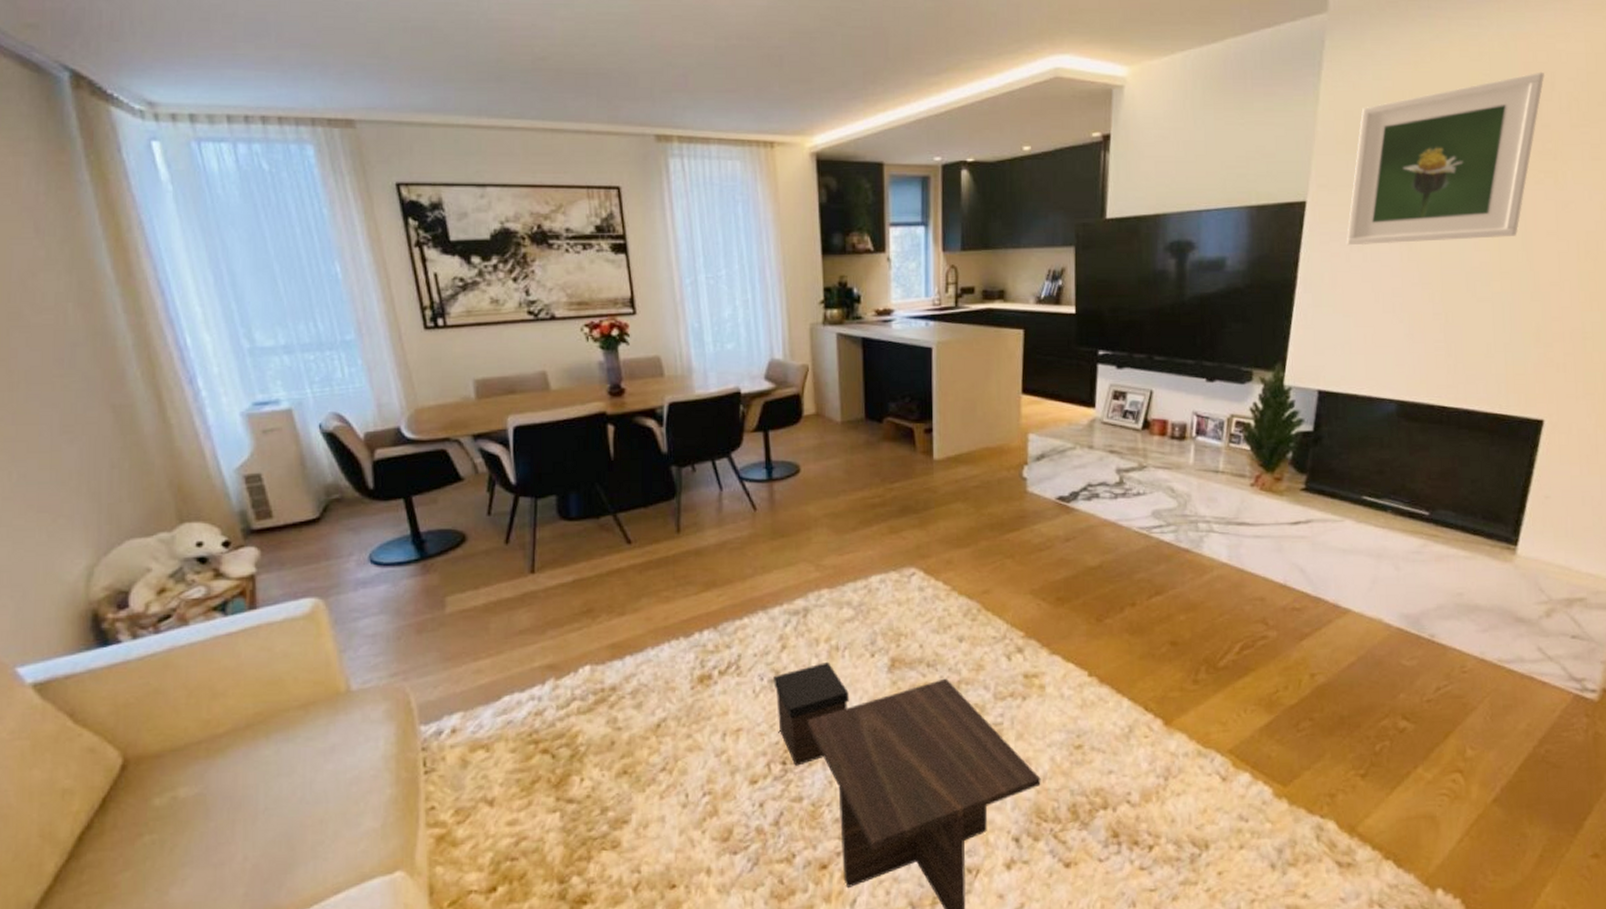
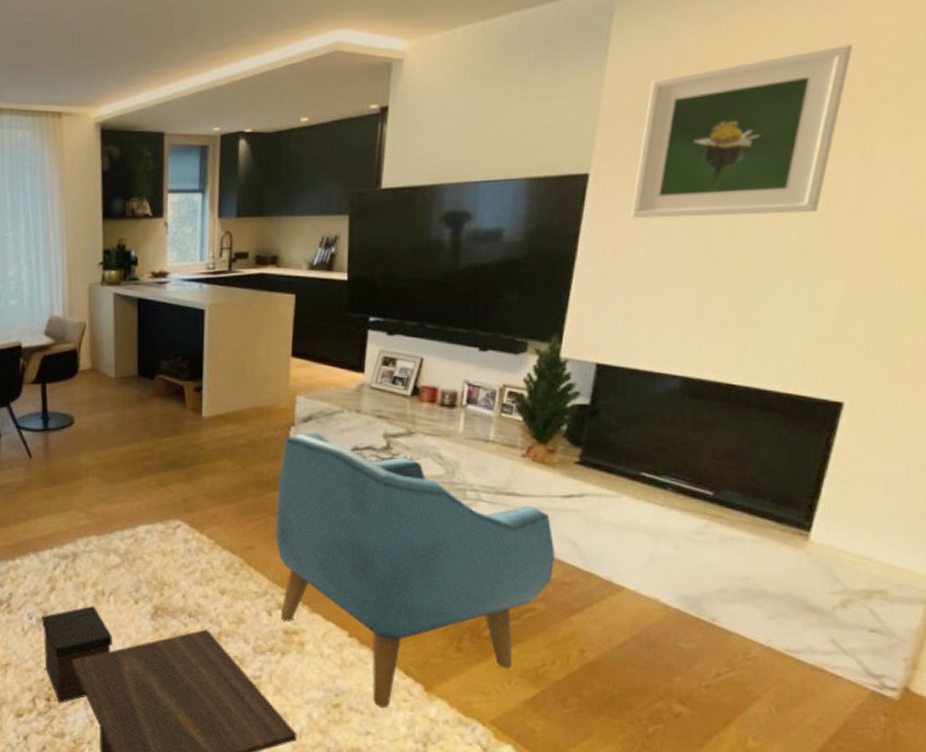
armchair: none [1011,470,1285,745] -> present [275,432,556,708]

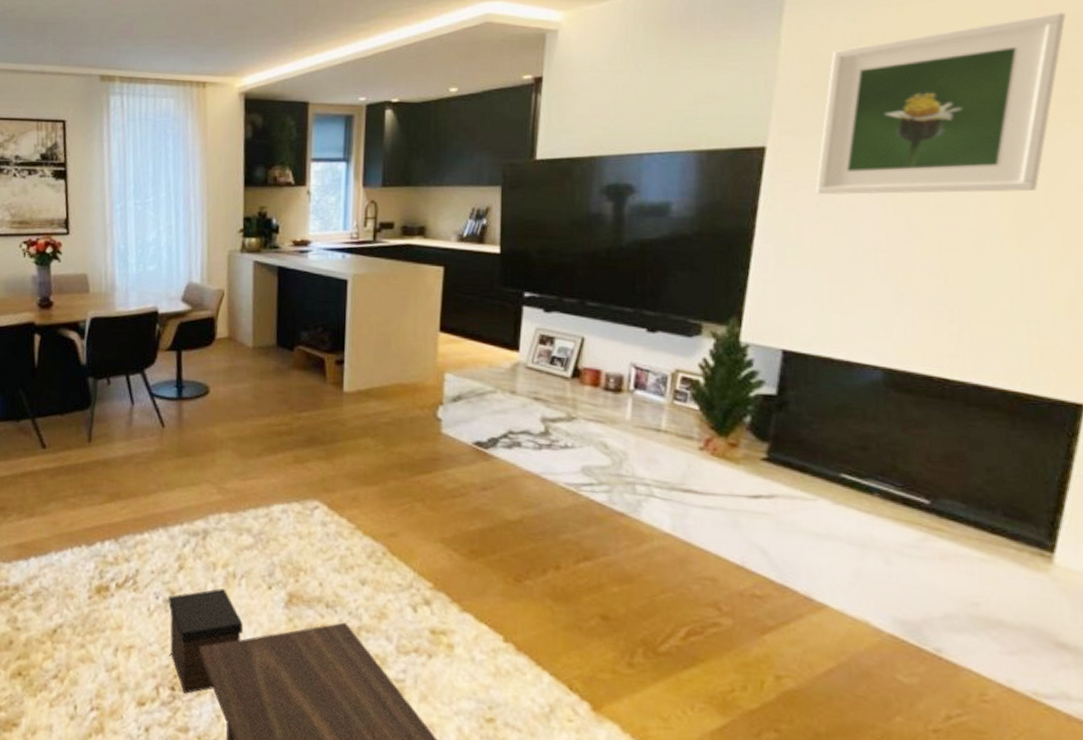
armchair: present [275,432,556,708] -> none [421,412,743,727]

